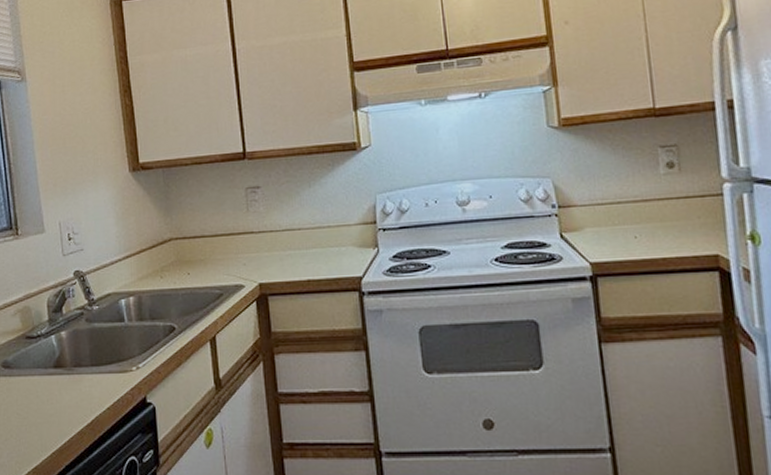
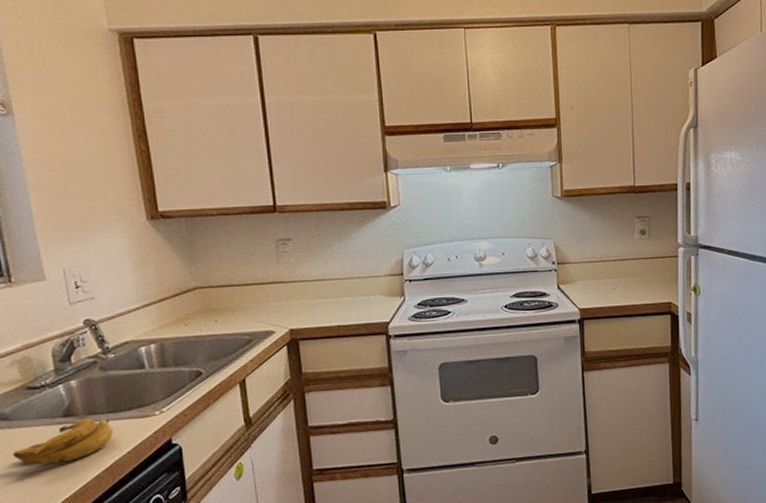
banana: none [12,370,96,415] -> present [13,418,114,464]

